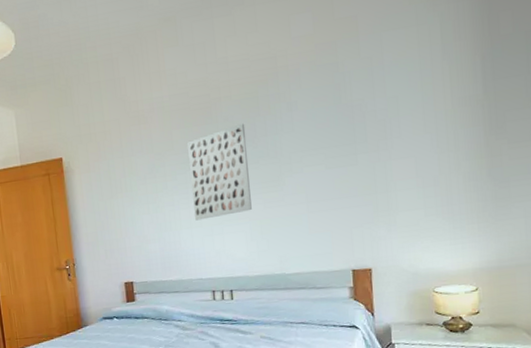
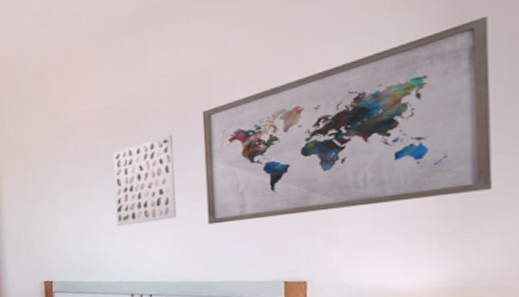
wall art: none [271,12,519,216] -> present [202,15,493,225]

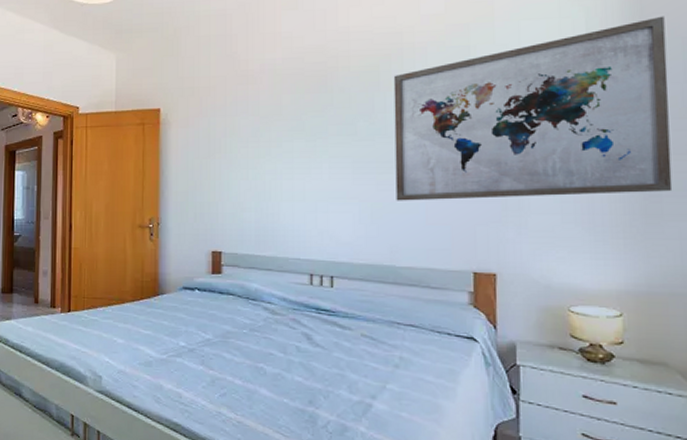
wall art: present [113,134,176,226] -> none [298,97,363,194]

